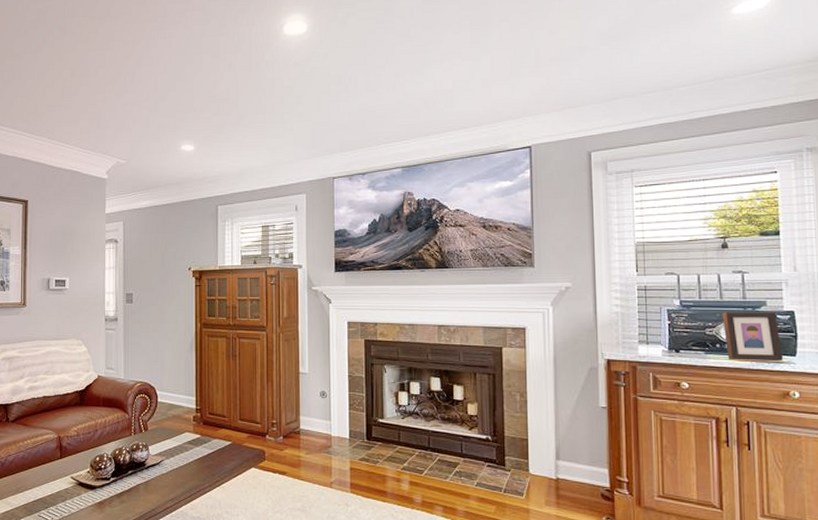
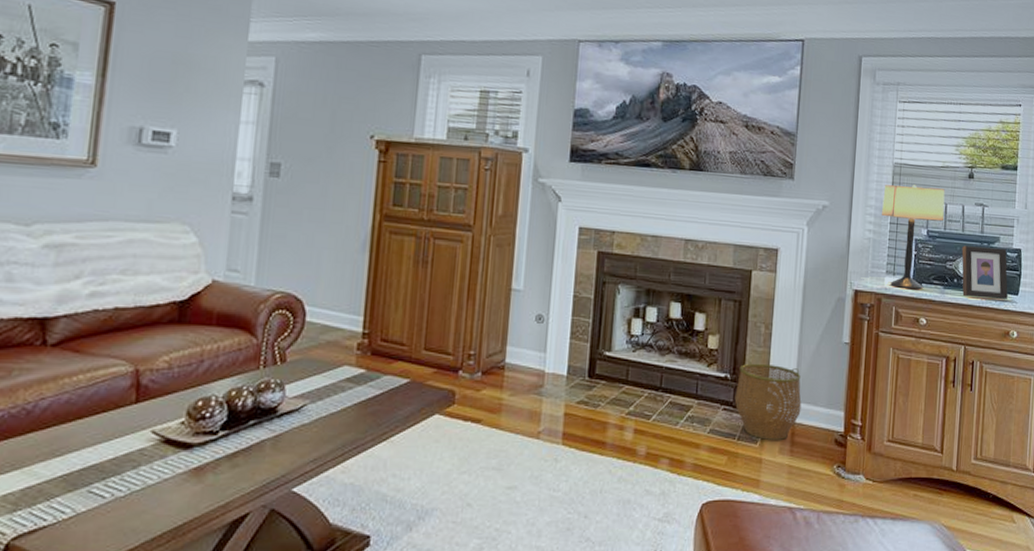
basket: none [497,426,563,494] -> present [734,363,802,441]
table lamp: none [627,260,697,357] -> present [881,185,945,290]

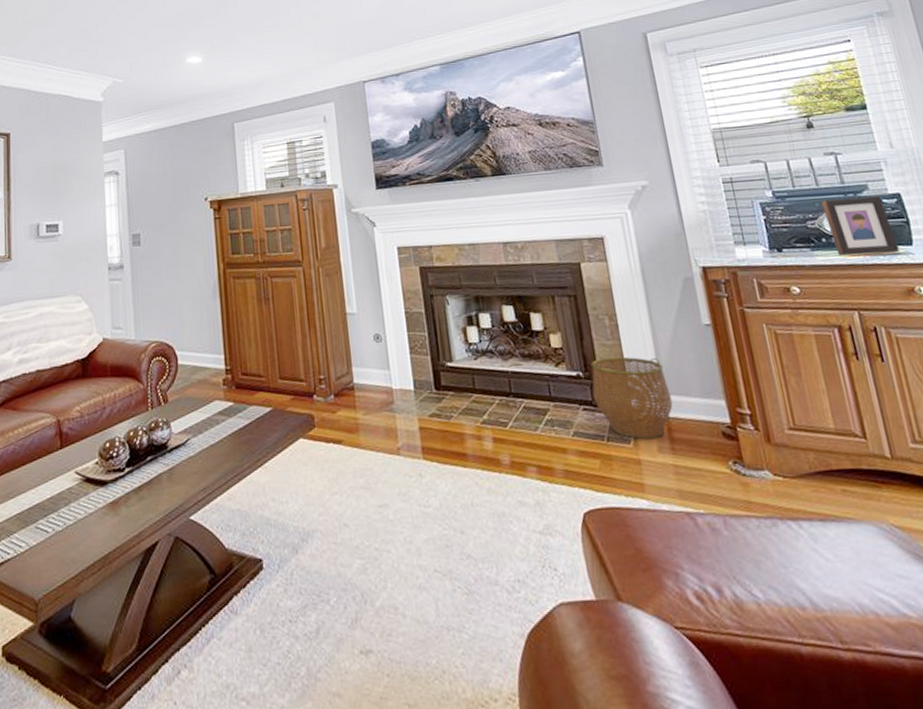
table lamp: present [881,185,945,290] -> none [707,145,789,258]

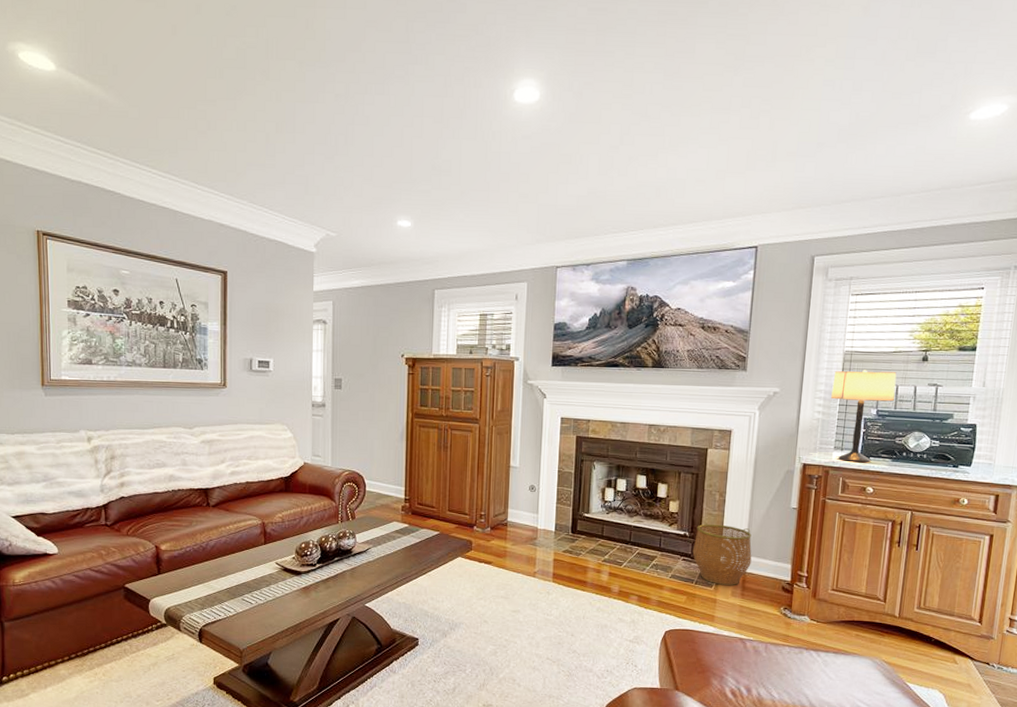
table lamp: none [707,145,789,258] -> present [830,370,897,463]
picture frame: present [821,196,899,256] -> none [911,423,961,471]

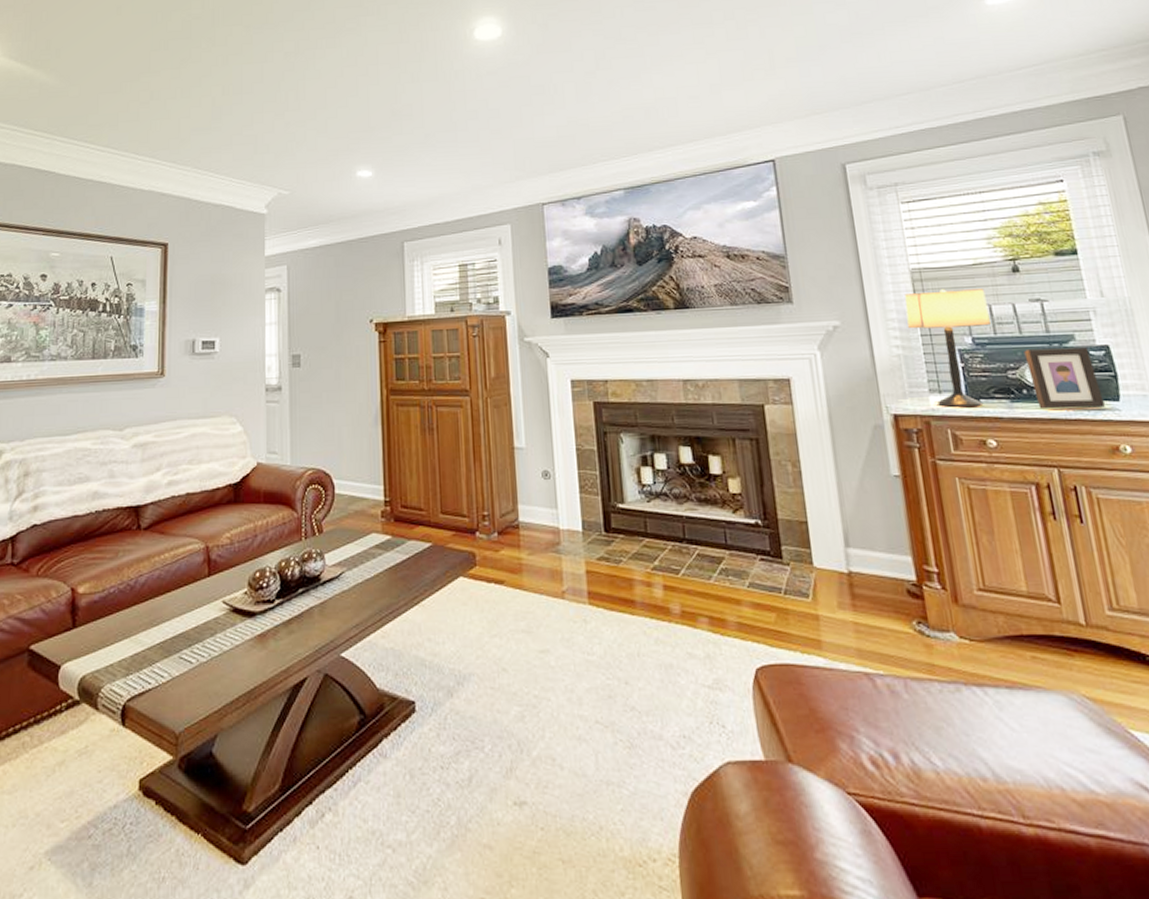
basket: present [692,524,752,586] -> none [770,505,856,594]
picture frame: none [911,423,961,471] -> present [1024,347,1105,410]

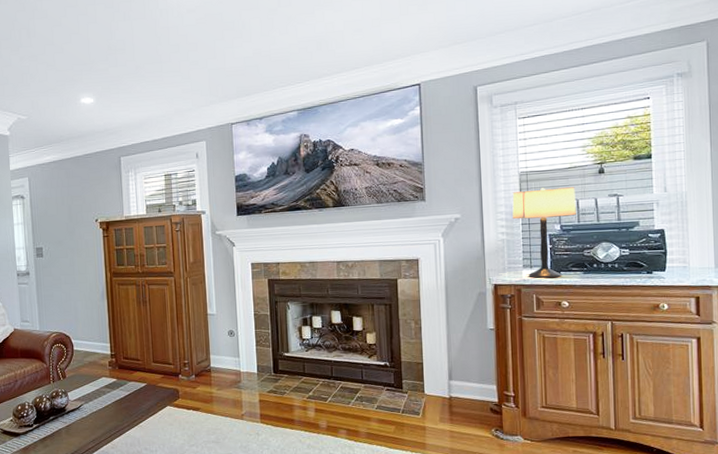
picture frame: present [1024,347,1105,410] -> none [599,231,653,279]

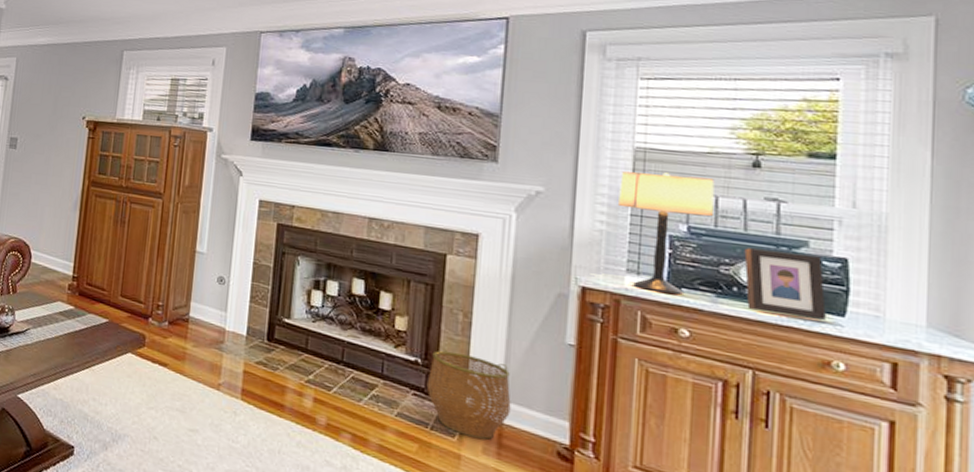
basket: none [395,351,456,412] -> present [426,350,511,440]
picture frame: none [599,231,653,279] -> present [744,248,826,321]

